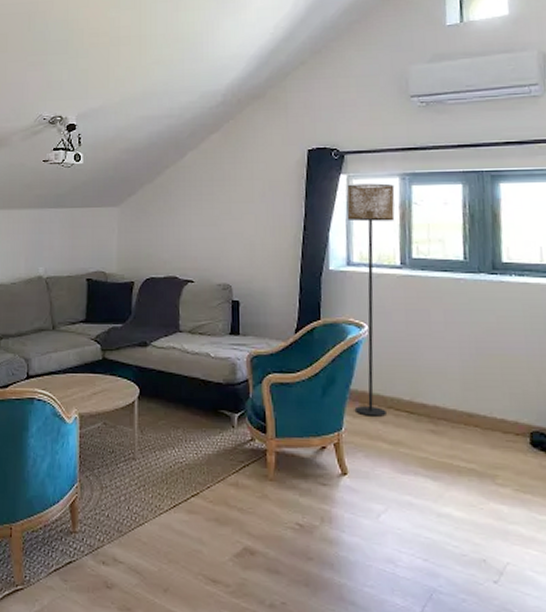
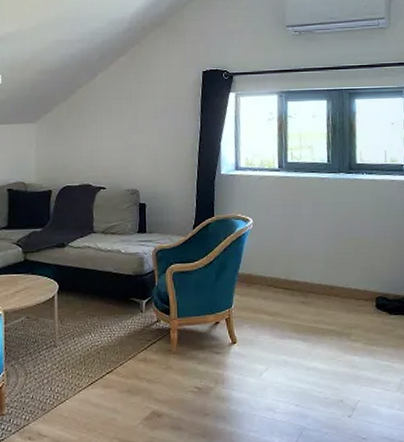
floor lamp: present [347,183,395,417] -> none [235,100,274,294]

